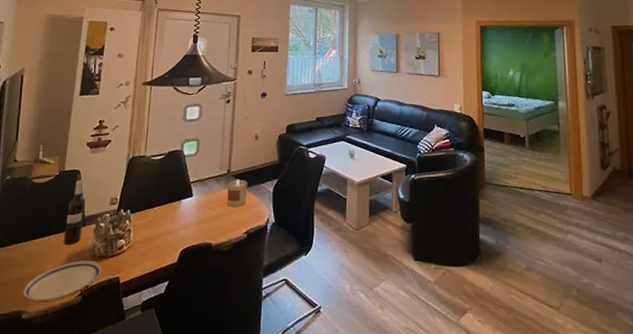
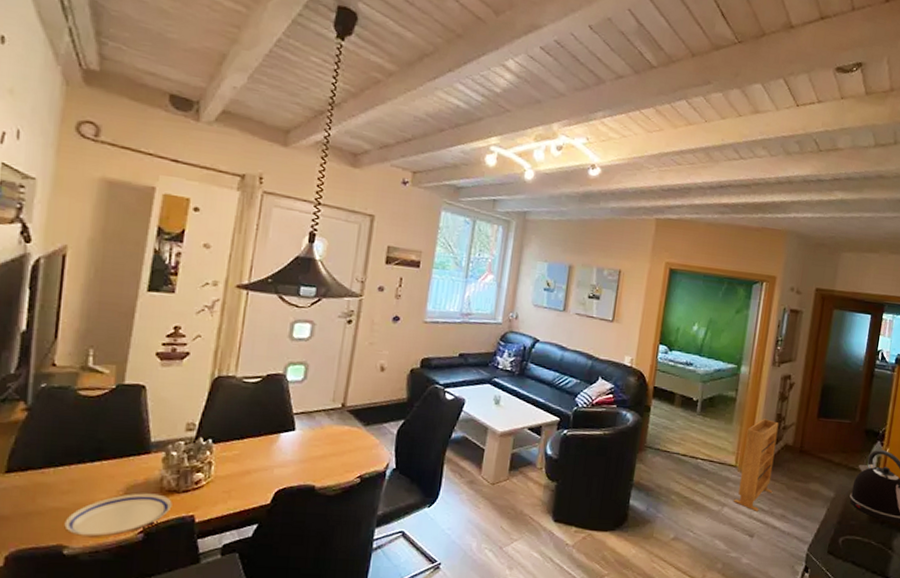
wine bottle: present [63,180,85,244] -> none [120,397,152,474]
candle: present [226,179,248,208] -> none [337,415,367,448]
shoe rack: none [575,147,611,236] -> present [733,419,779,511]

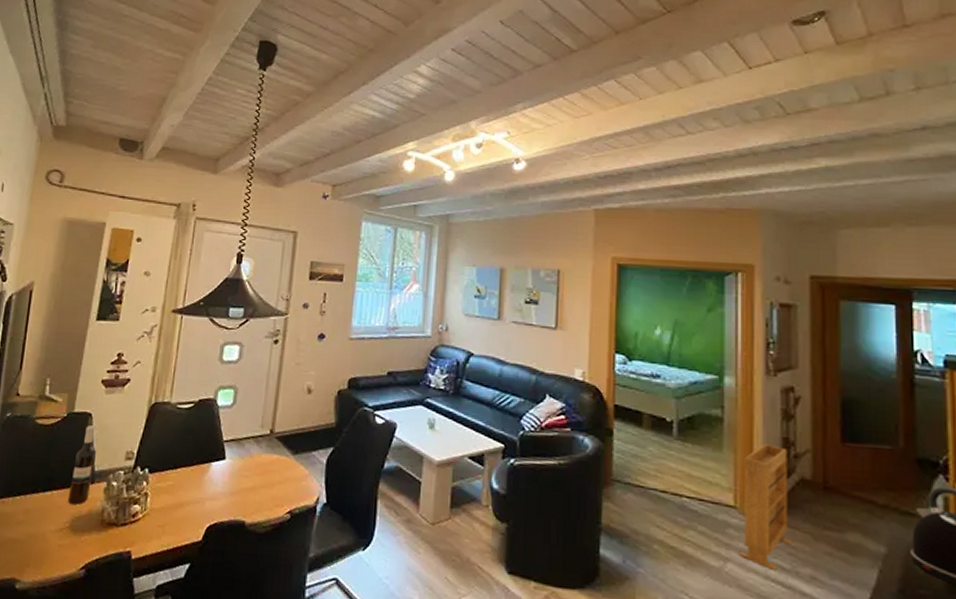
plate: present [64,493,172,538] -> none [18,525,112,573]
wine bottle: none [120,397,152,474] -> present [67,425,96,505]

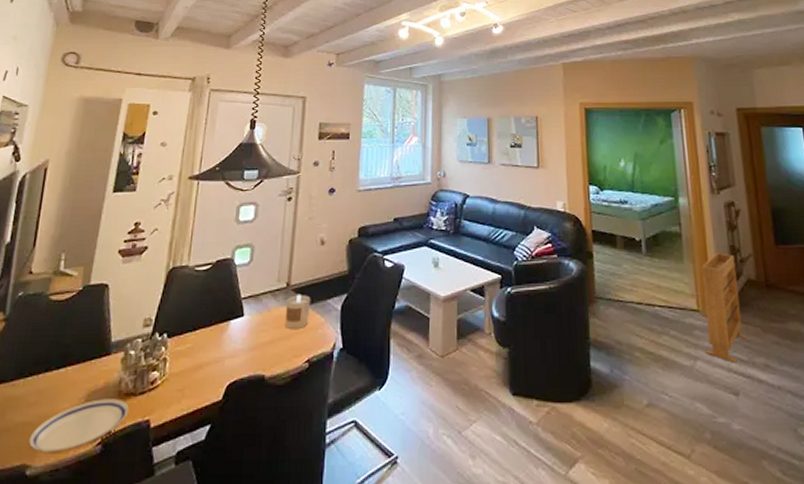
plate: none [18,525,112,573] -> present [29,398,129,454]
wine bottle: present [67,425,96,505] -> none [82,297,113,378]
candle: none [267,442,295,479] -> present [284,293,311,330]

